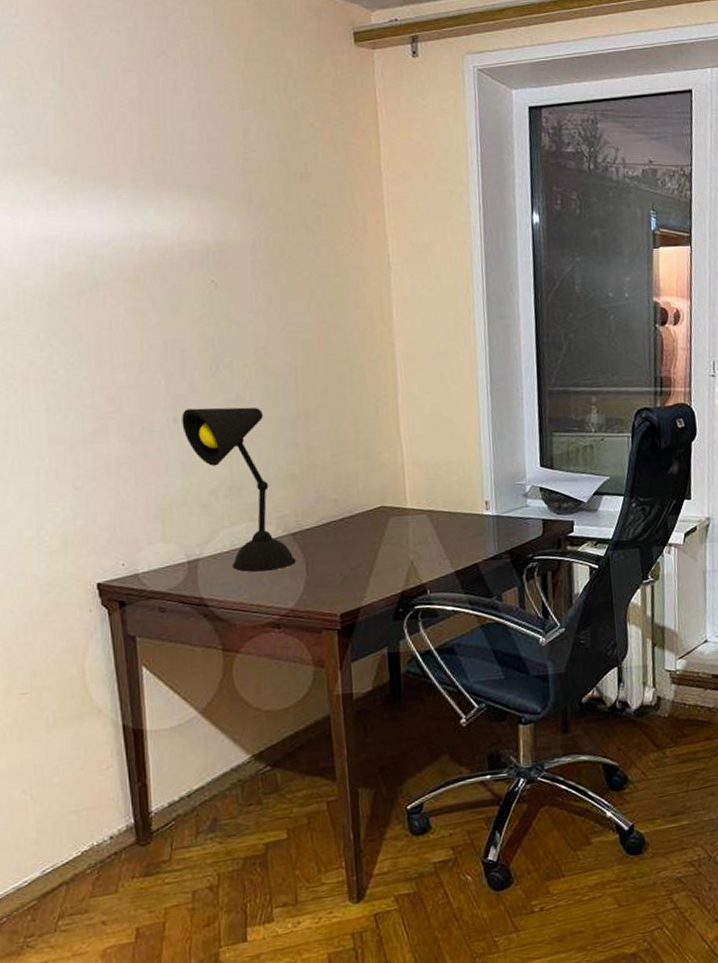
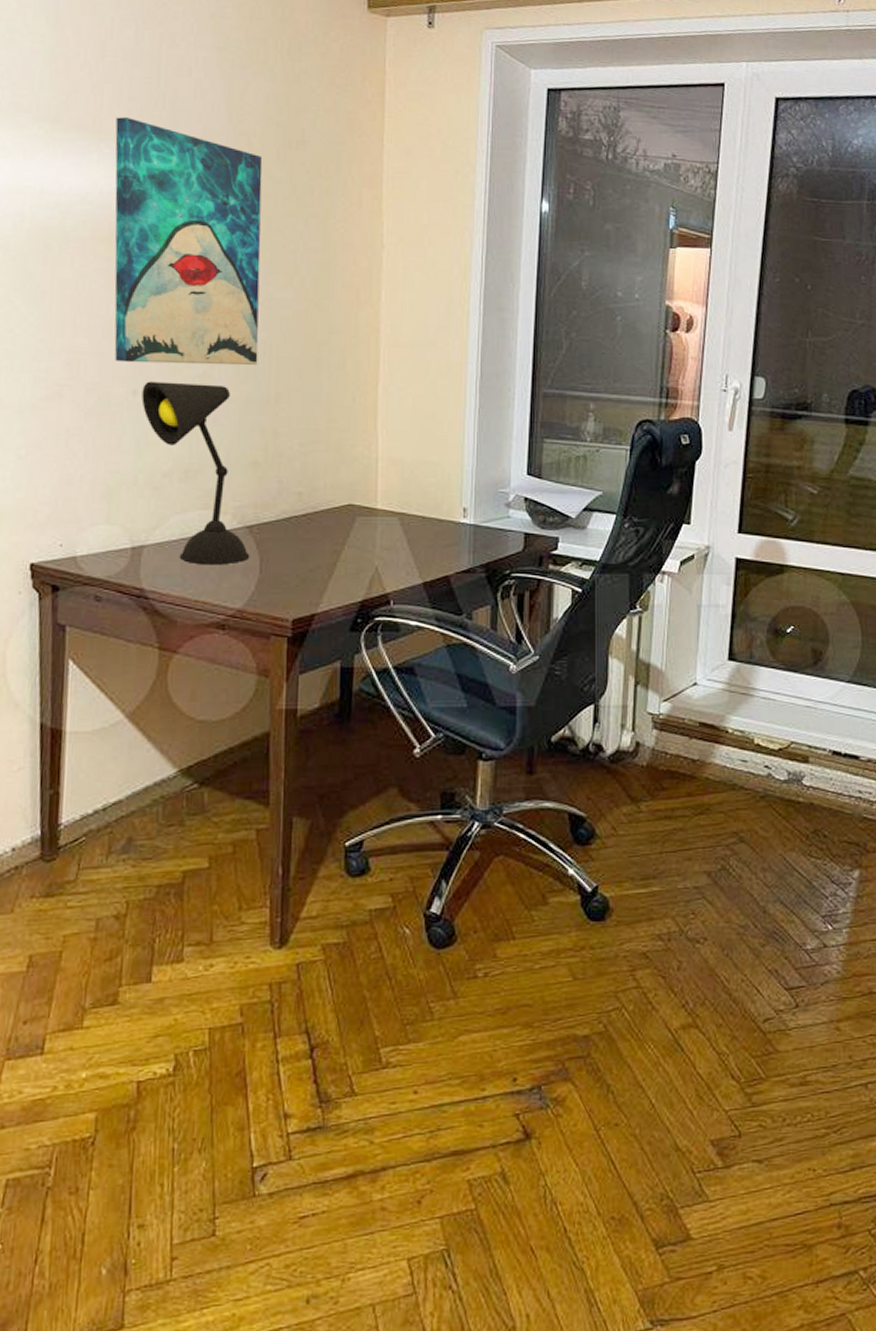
wall art: none [130,164,286,394] -> present [114,117,263,366]

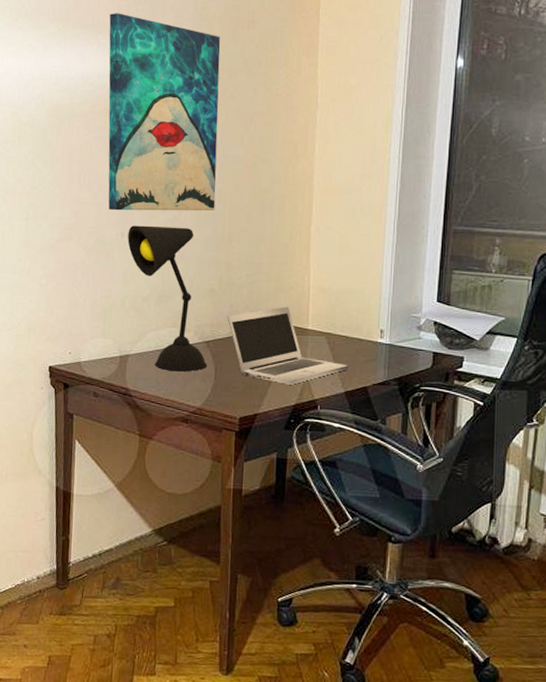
laptop: none [275,482,426,576] -> present [227,306,348,385]

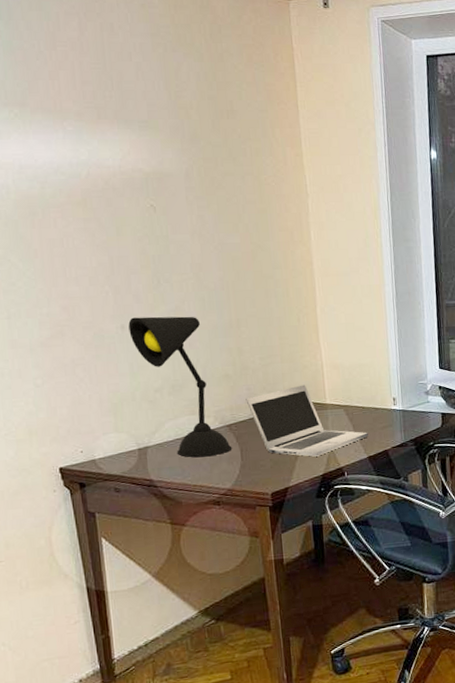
wall art: present [108,13,221,211] -> none [74,99,219,304]

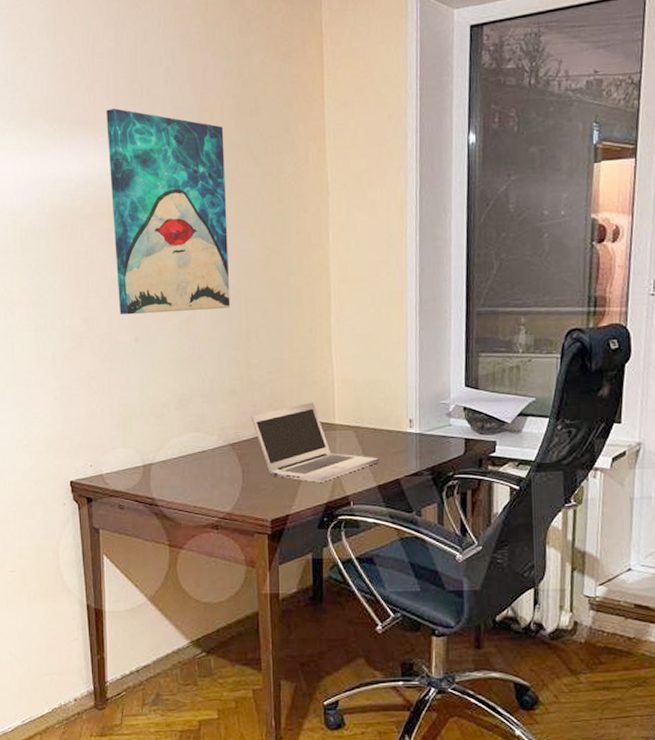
wall art: none [74,99,219,304] -> present [106,108,230,315]
desk lamp: present [128,316,232,457] -> none [142,327,234,477]

